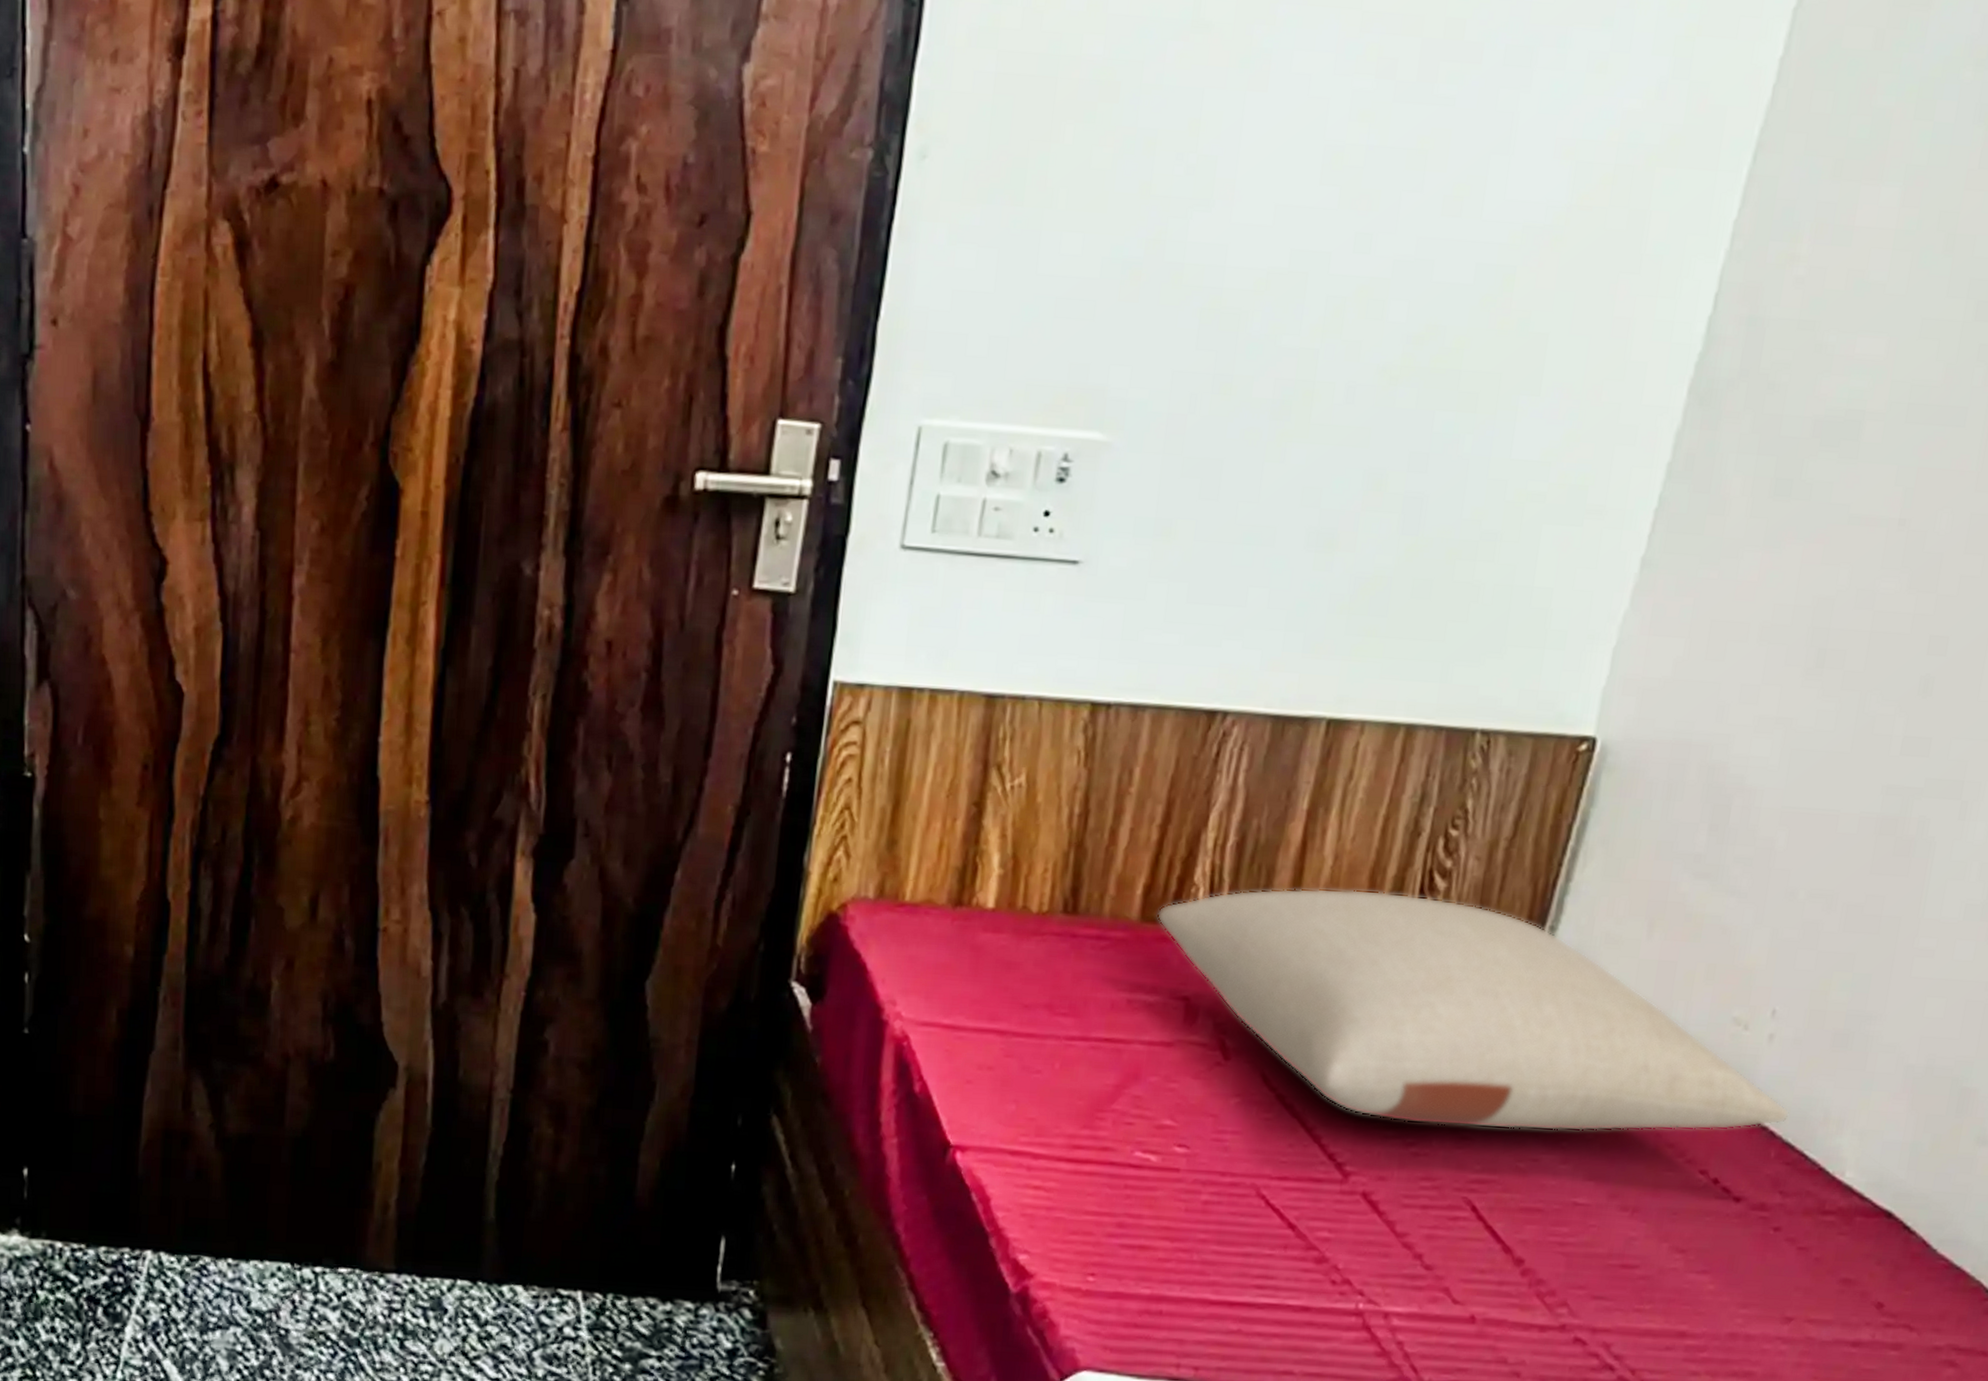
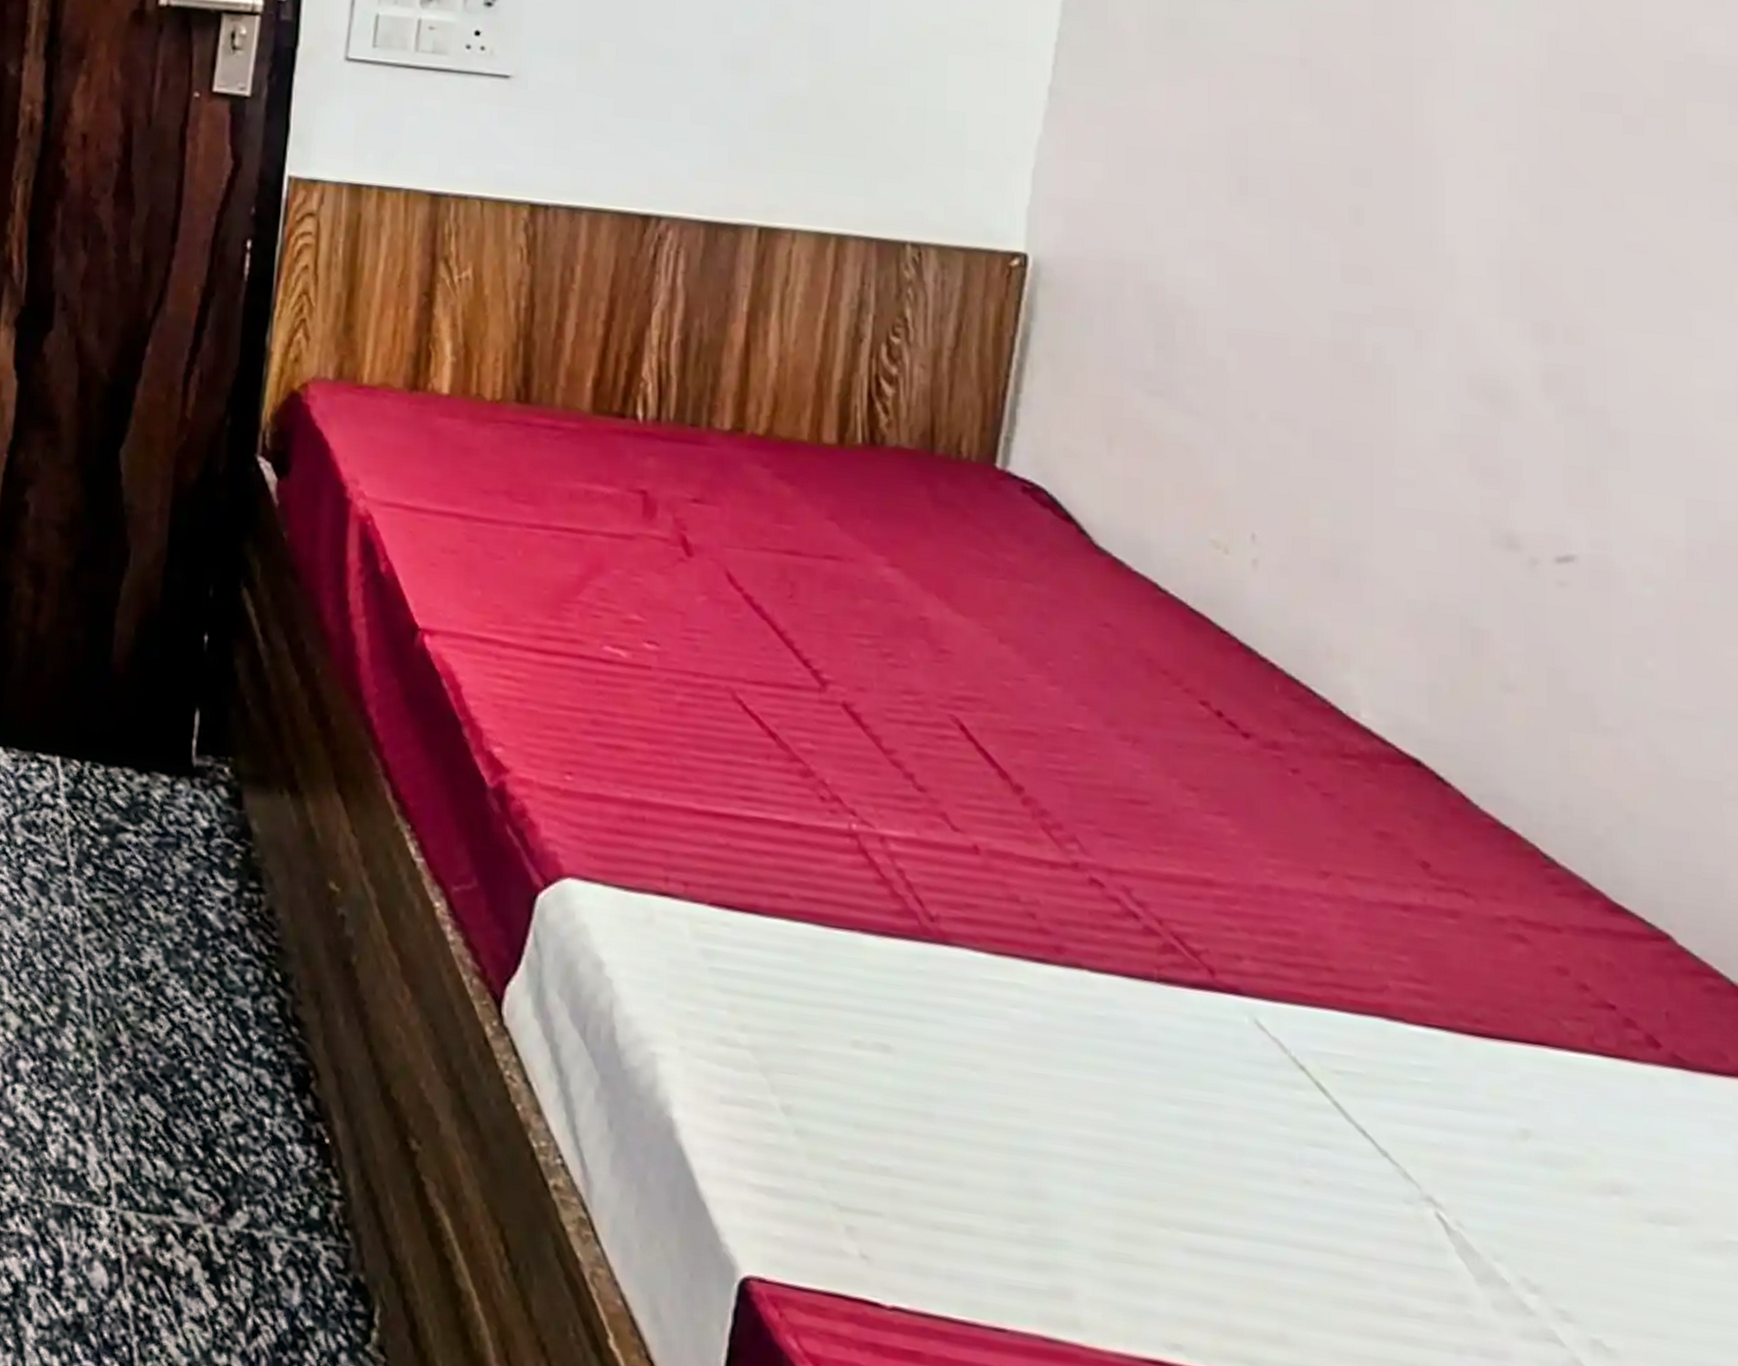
pillow: present [1156,888,1790,1132] -> none [608,387,1289,659]

